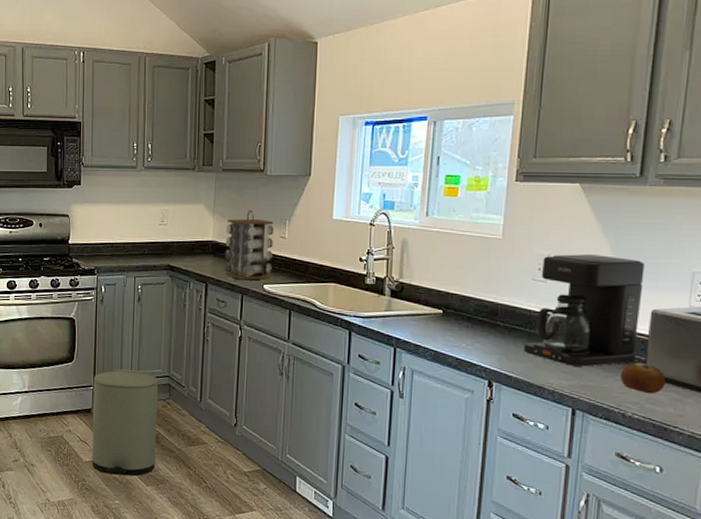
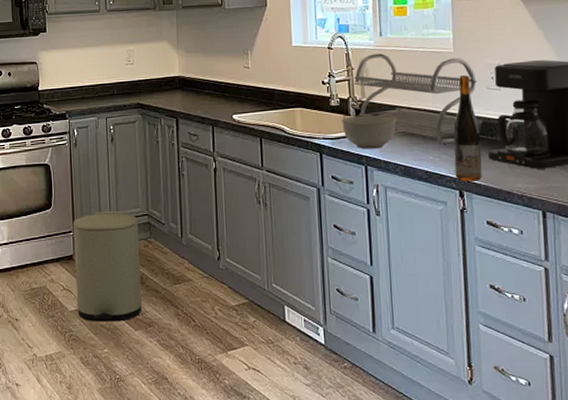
spice rack: present [224,209,274,281] -> none [191,43,240,112]
bowl: none [375,296,432,332] -> present [342,115,396,149]
dish rack: none [392,234,524,333] -> present [353,53,484,144]
wine bottle: none [486,264,519,373] -> present [453,75,482,182]

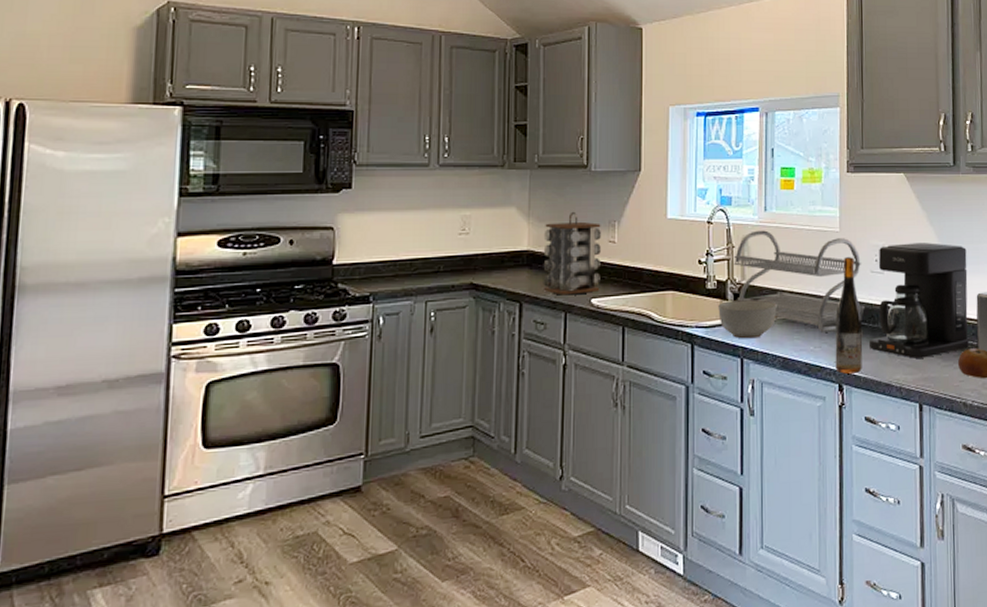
pedal bin: present [73,211,142,322] -> none [361,423,459,575]
spice rack: none [191,43,240,112] -> present [543,211,601,296]

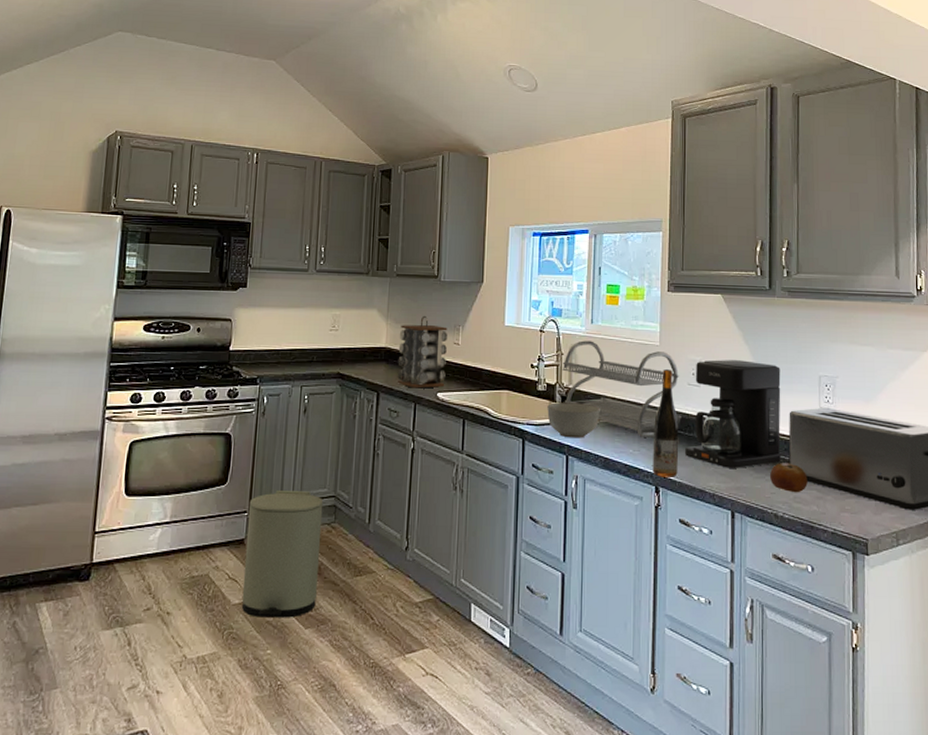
pedal bin: none [361,423,459,575] -> present [241,491,324,618]

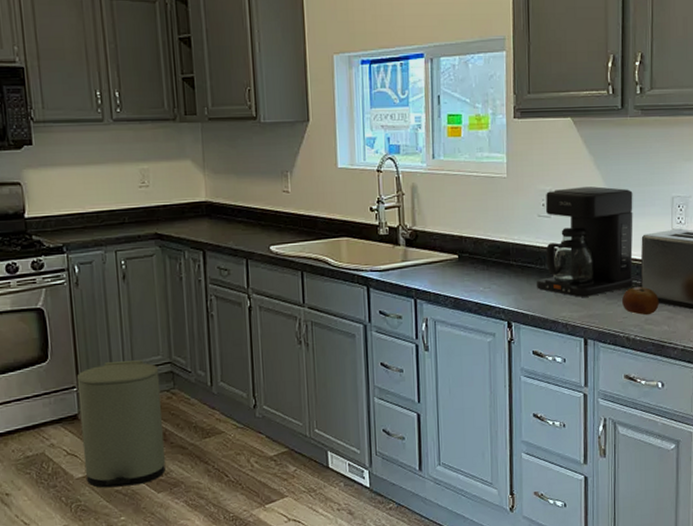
spice rack: present [397,315,448,389] -> none [219,163,278,243]
bowl: present [547,402,600,438] -> none [391,244,448,282]
dish rack: present [562,340,683,438] -> none [404,177,533,274]
wine bottle: present [653,369,679,477] -> none [503,202,531,312]

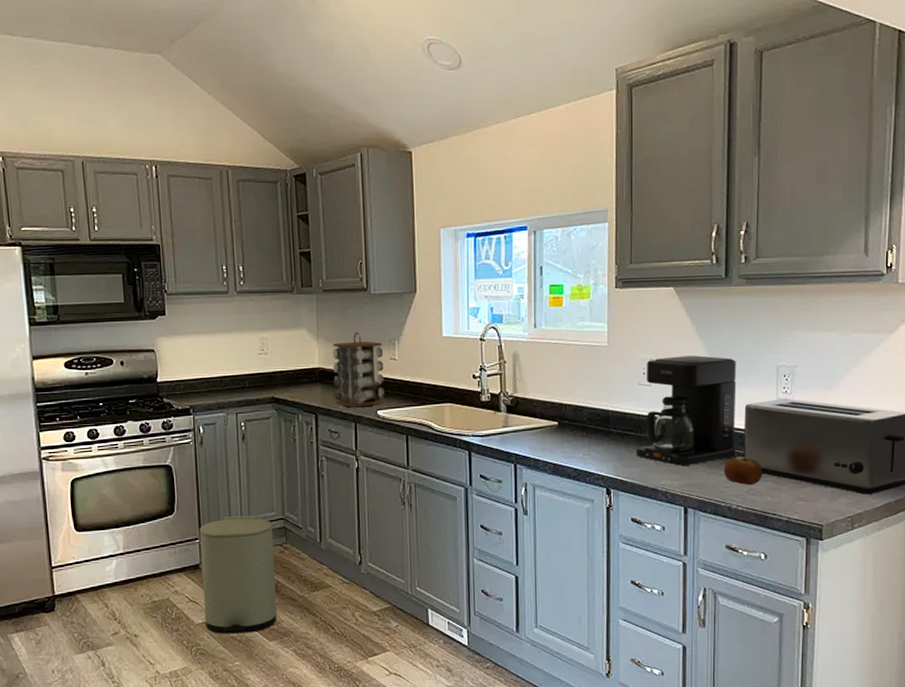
spice rack: none [219,163,278,243] -> present [332,331,385,408]

